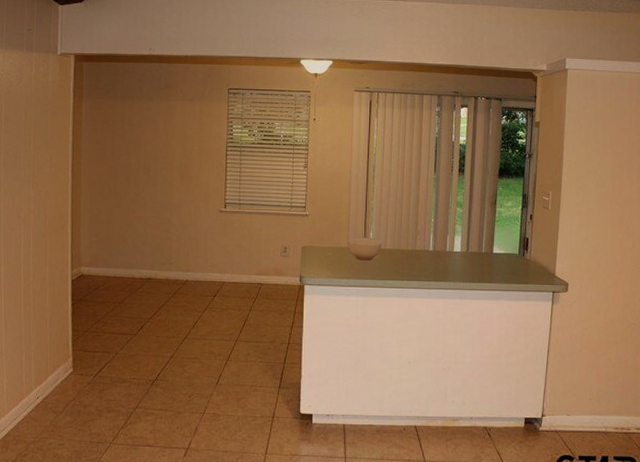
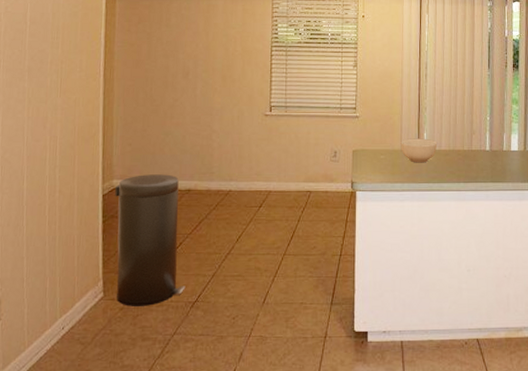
pedal bin: none [83,263,146,382] -> present [115,174,186,306]

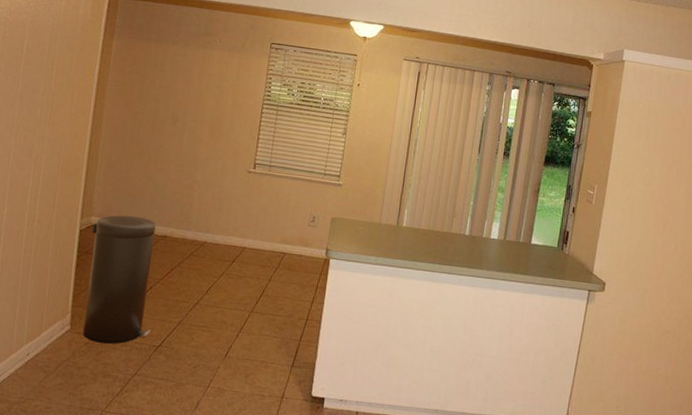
bowl: present [401,138,438,163] -> none [380,213,418,240]

